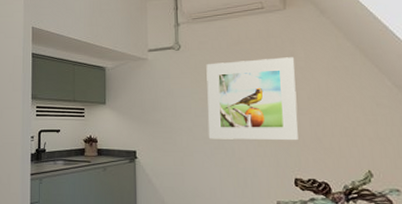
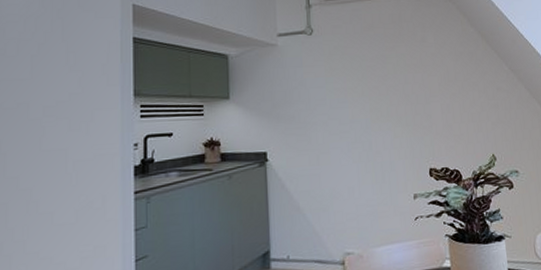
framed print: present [206,57,298,141] -> none [340,43,431,133]

